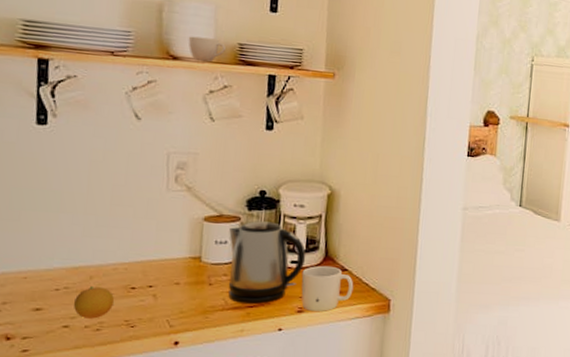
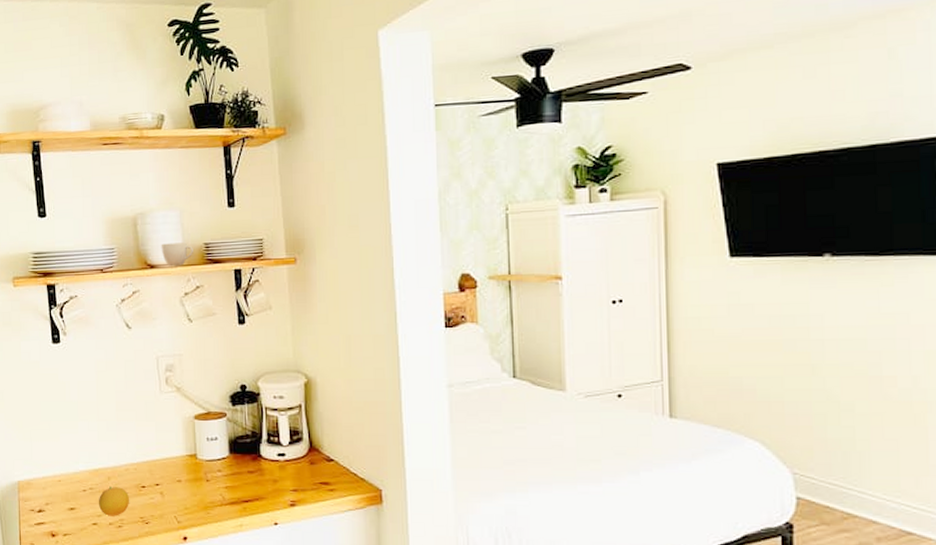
kettle: present [228,221,306,305] -> none [218,415,292,500]
mug: present [301,265,354,313] -> none [289,456,342,506]

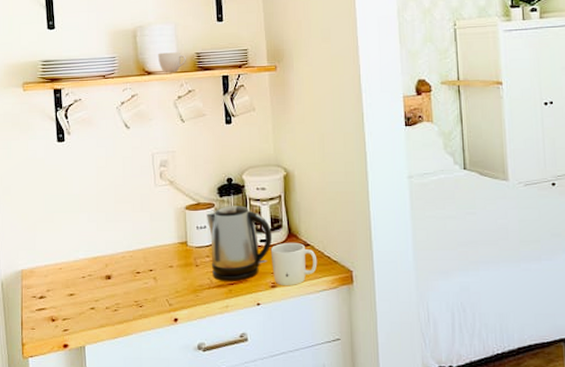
fruit: present [99,487,130,516] -> none [97,273,126,301]
kettle: none [218,415,292,500] -> present [207,206,273,282]
mug: none [289,456,342,506] -> present [270,242,318,287]

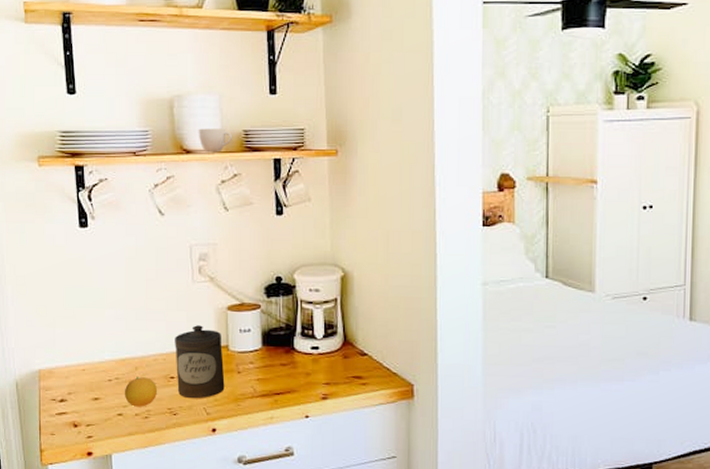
fruit: none [97,273,126,301] -> present [125,377,158,407]
canister: none [140,224,185,292] -> present [175,325,225,399]
kettle: present [207,206,273,282] -> none [251,308,326,392]
mug: present [270,242,318,287] -> none [323,350,375,399]

